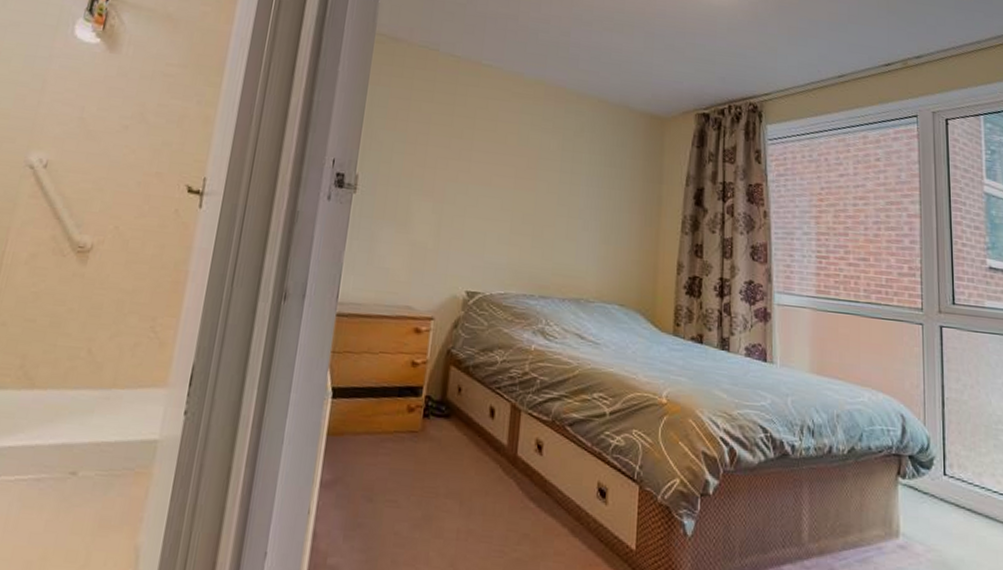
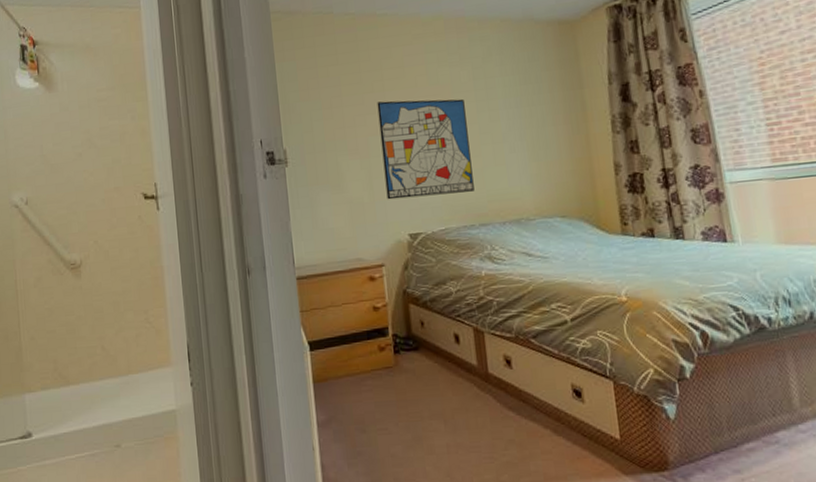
wall art: none [452,149,549,261] -> present [377,98,475,200]

